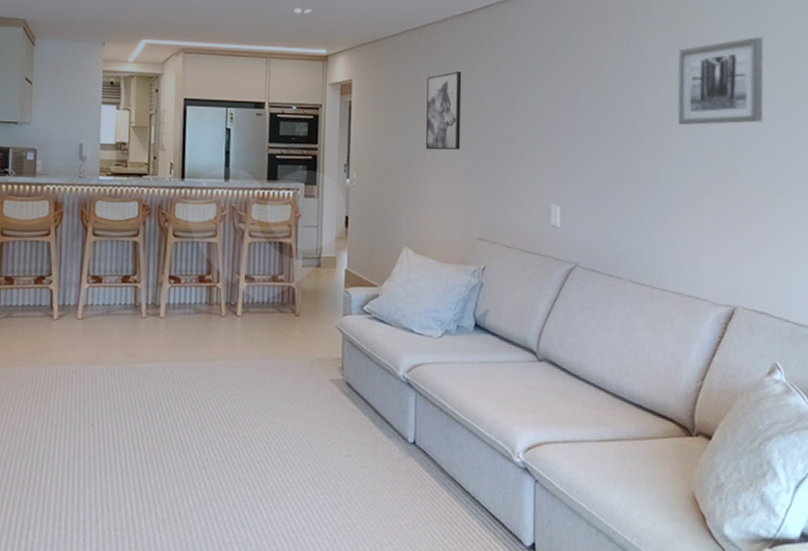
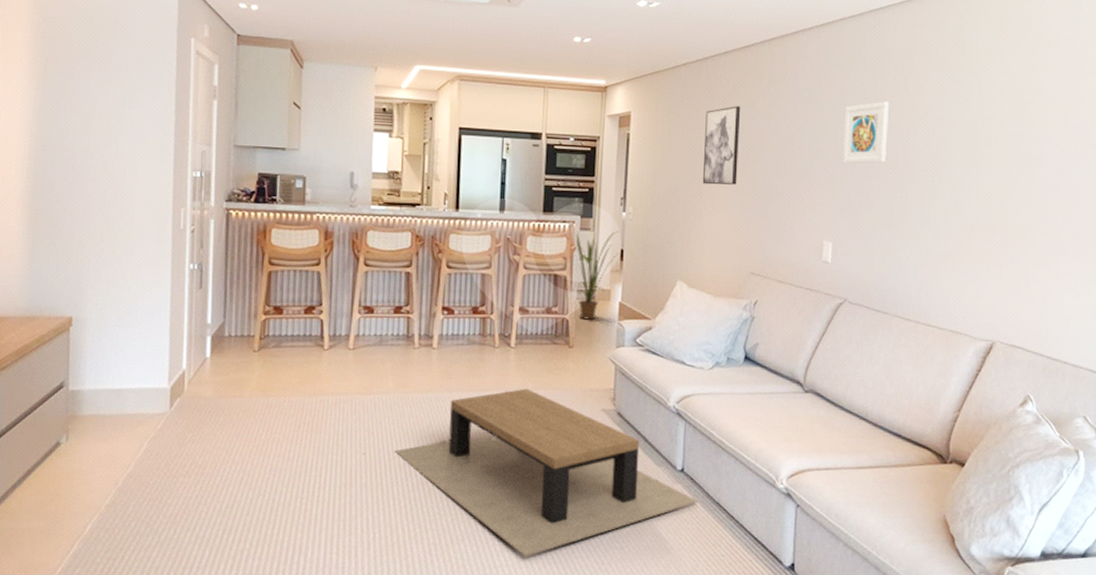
coffee table: none [123,357,431,534] -> present [395,388,697,557]
house plant: none [300,197,346,288] -> present [575,230,621,320]
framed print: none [567,63,613,127] -> present [843,101,890,164]
wall art: present [677,37,764,126] -> none [949,78,1036,165]

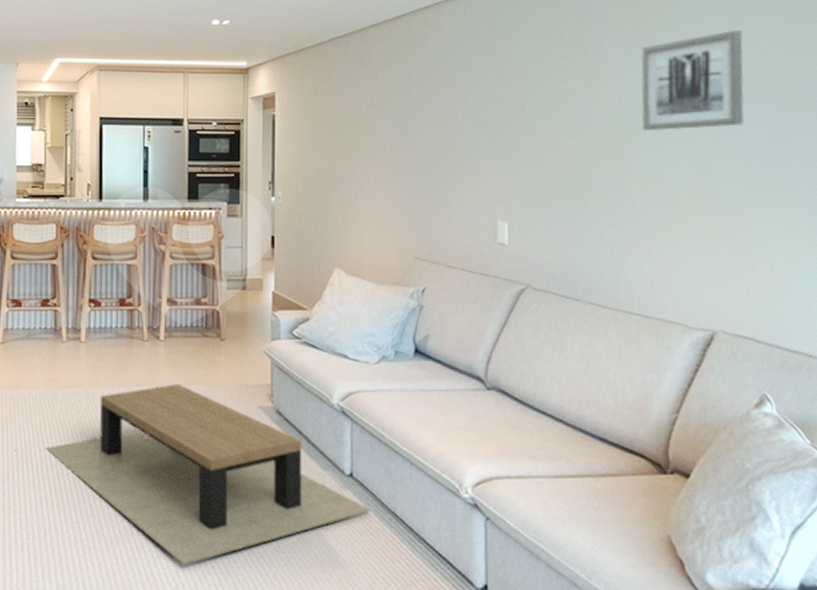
house plant: present [575,230,621,320] -> none [223,216,272,311]
wall art: present [702,106,741,185] -> none [356,80,395,165]
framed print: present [843,101,890,164] -> none [513,66,566,136]
wall art: none [949,78,1036,165] -> present [641,30,745,131]

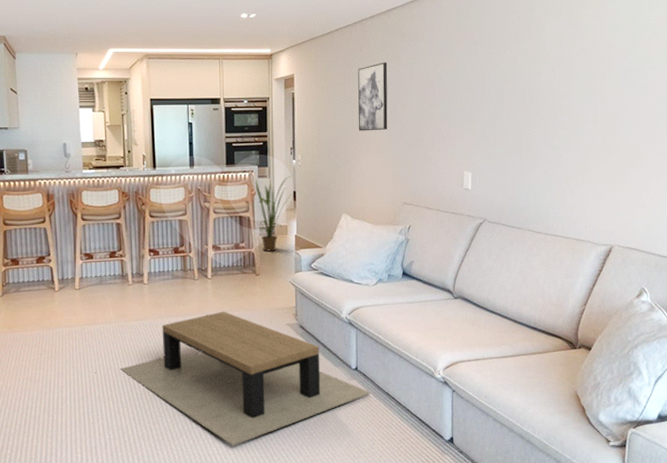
house plant: none [223,216,272,311] -> present [255,176,294,252]
wall art: none [356,80,395,165] -> present [358,62,388,131]
wall art: present [641,30,745,131] -> none [569,18,642,98]

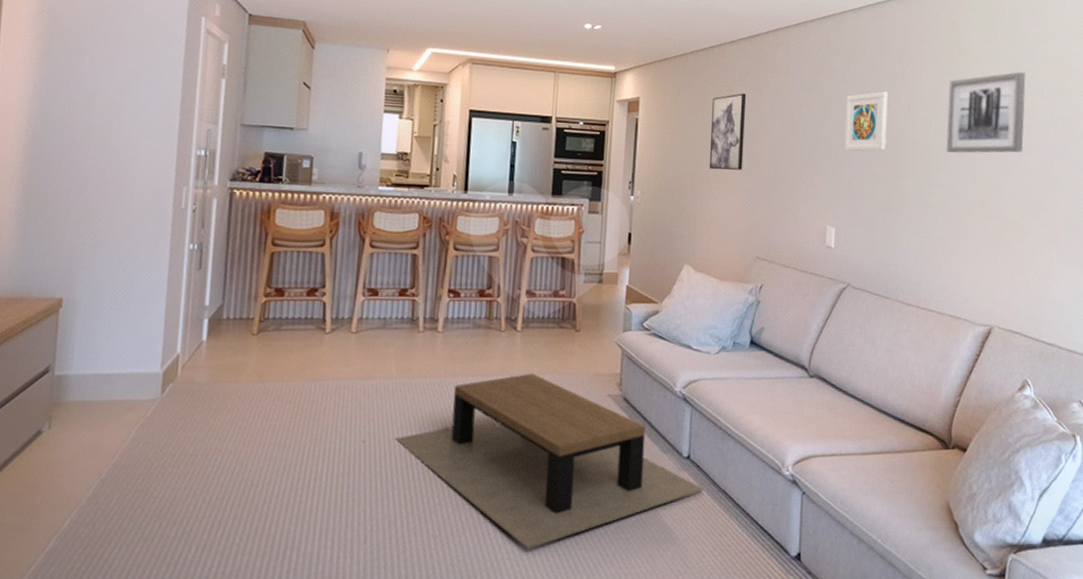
house plant: present [255,176,294,252] -> none [584,214,629,304]
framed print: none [476,48,515,104] -> present [845,91,889,151]
wall art: none [569,18,642,98] -> present [946,72,1026,154]

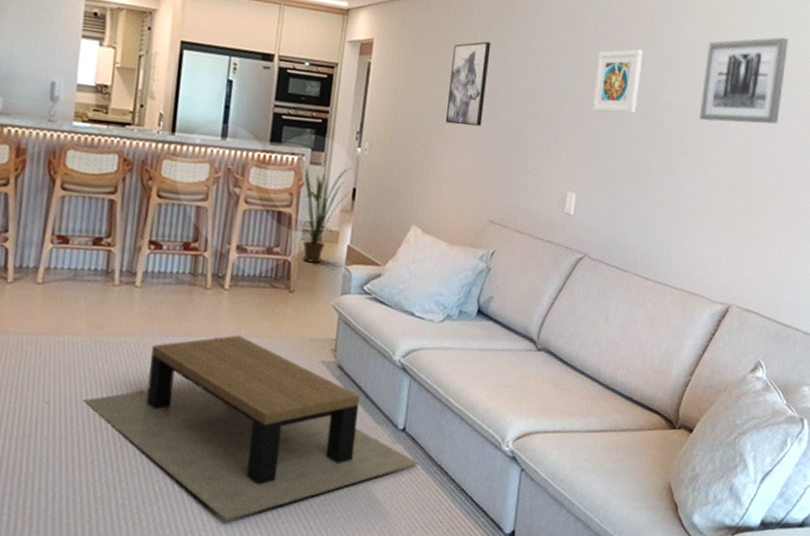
house plant: none [584,214,629,304] -> present [302,165,353,263]

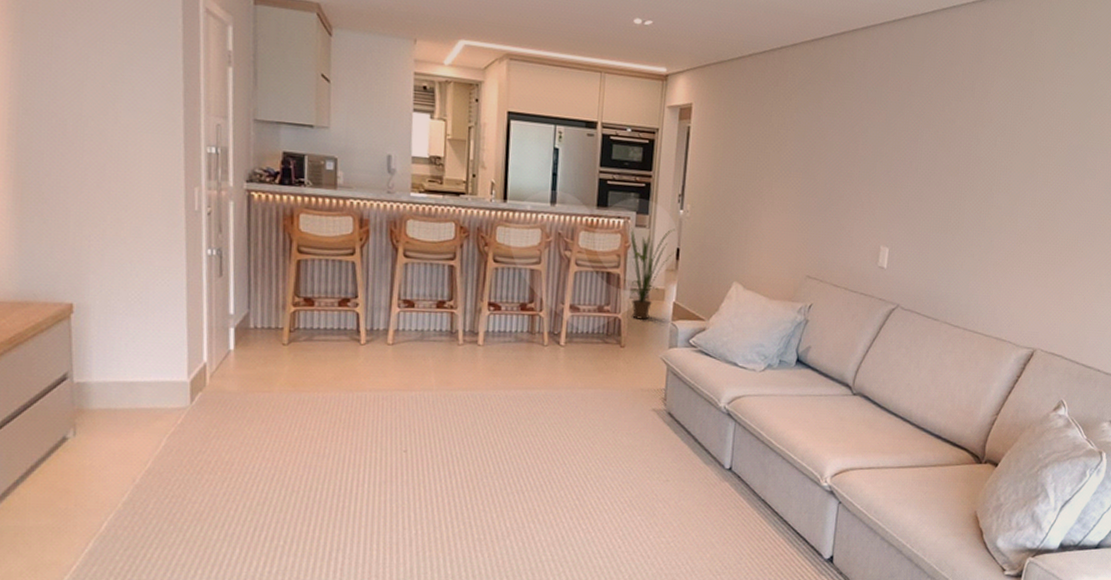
coffee table: present [83,335,418,521] -> none [438,387,744,552]
wall art: present [445,41,492,126] -> none [763,102,807,186]
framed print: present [592,49,644,114] -> none [905,105,956,170]
wall art: present [698,37,789,124] -> none [1008,89,1099,175]

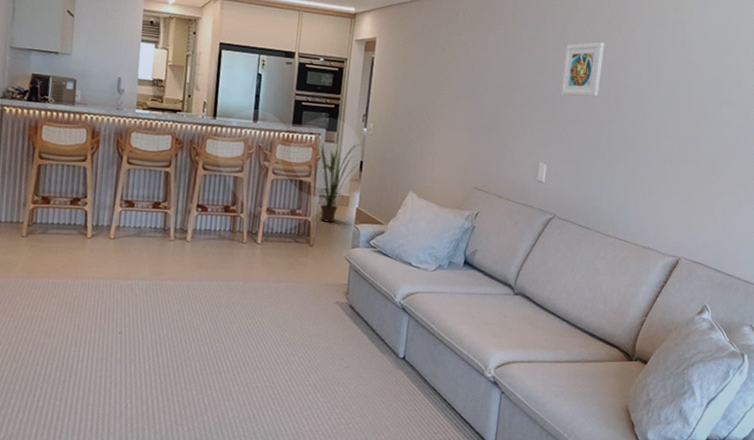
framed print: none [905,105,956,170] -> present [561,42,605,97]

